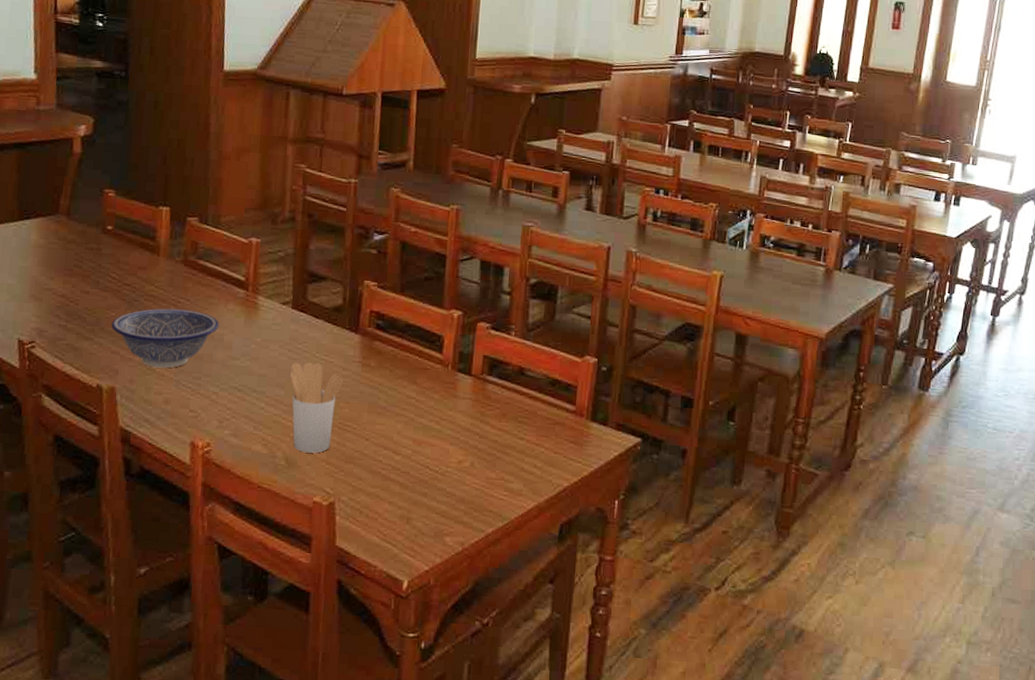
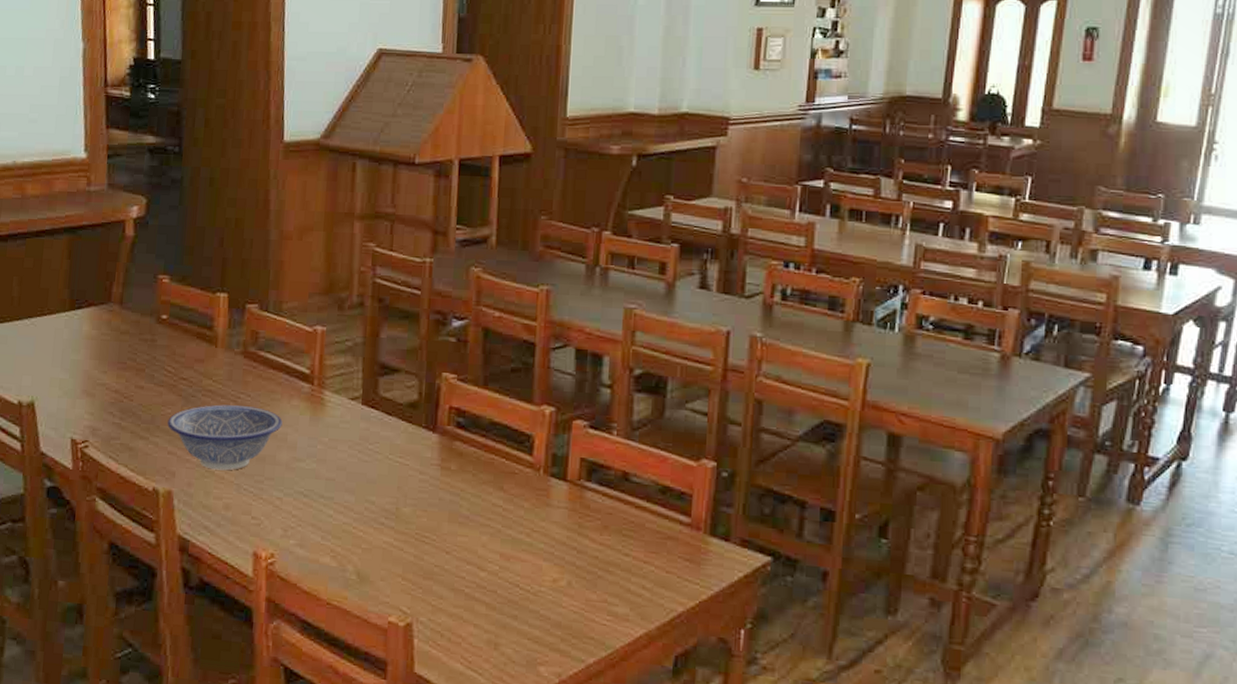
utensil holder: present [290,362,343,453] -> none [361,465,420,568]

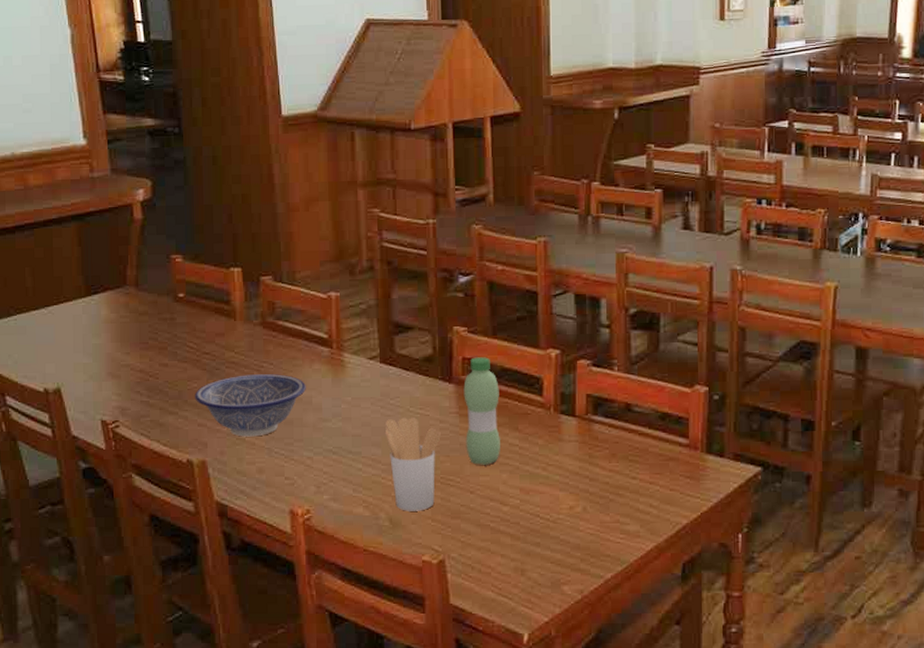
utensil holder: none [361,465,420,568] -> present [386,417,441,511]
water bottle: none [445,407,486,525] -> present [463,357,500,465]

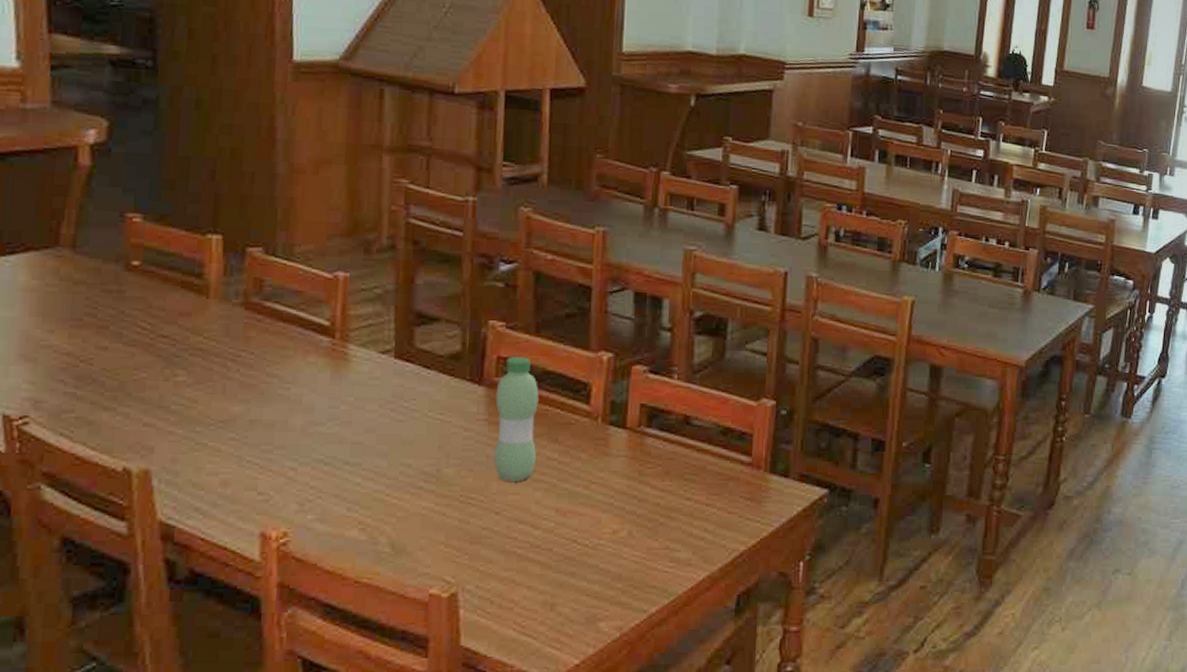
decorative bowl: present [195,374,306,437] -> none [142,365,296,441]
utensil holder: present [386,417,441,511] -> none [394,424,464,535]

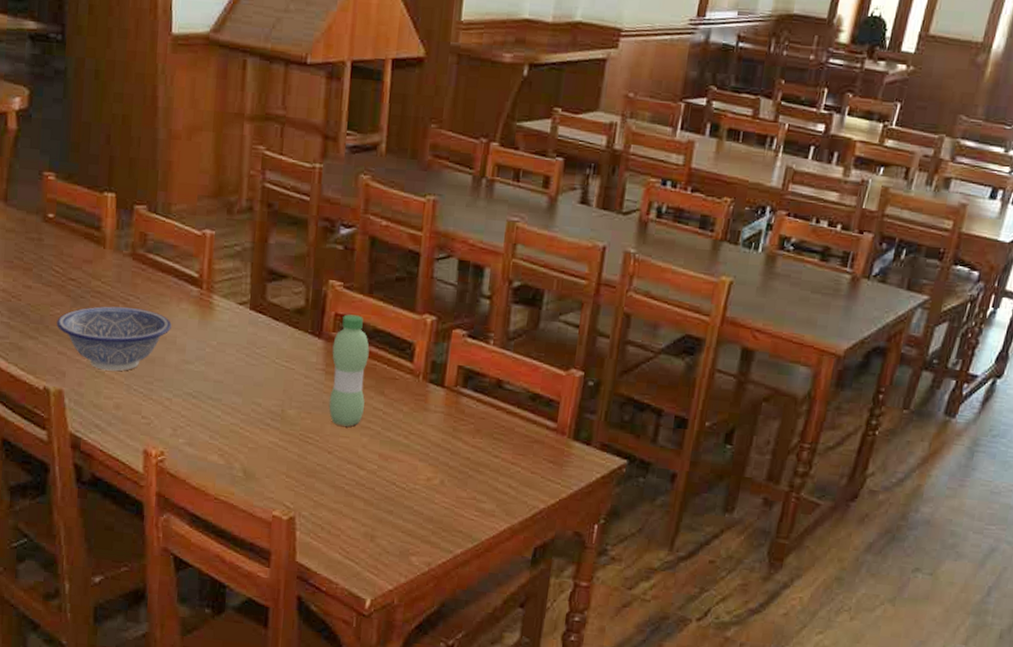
decorative bowl: none [142,365,296,441] -> present [56,306,172,371]

